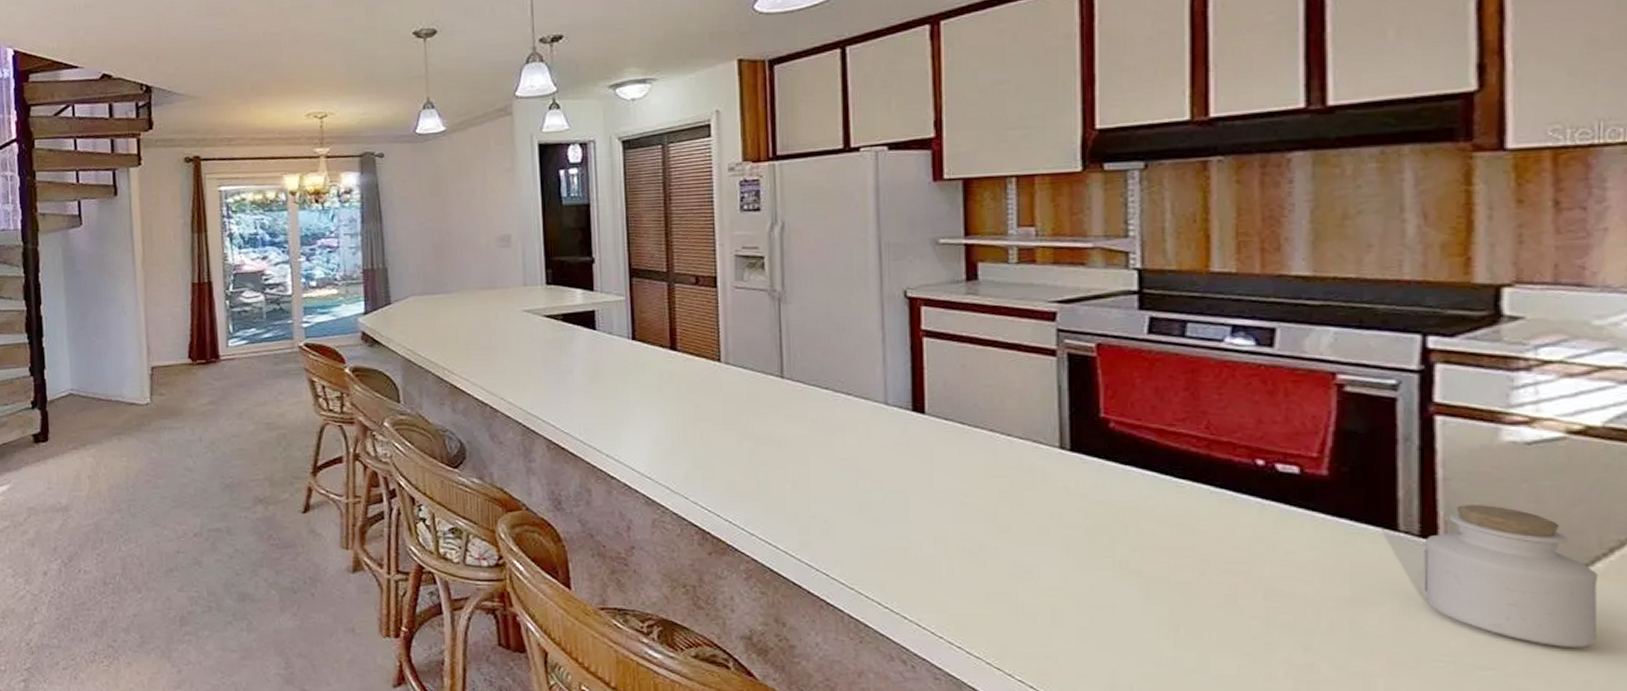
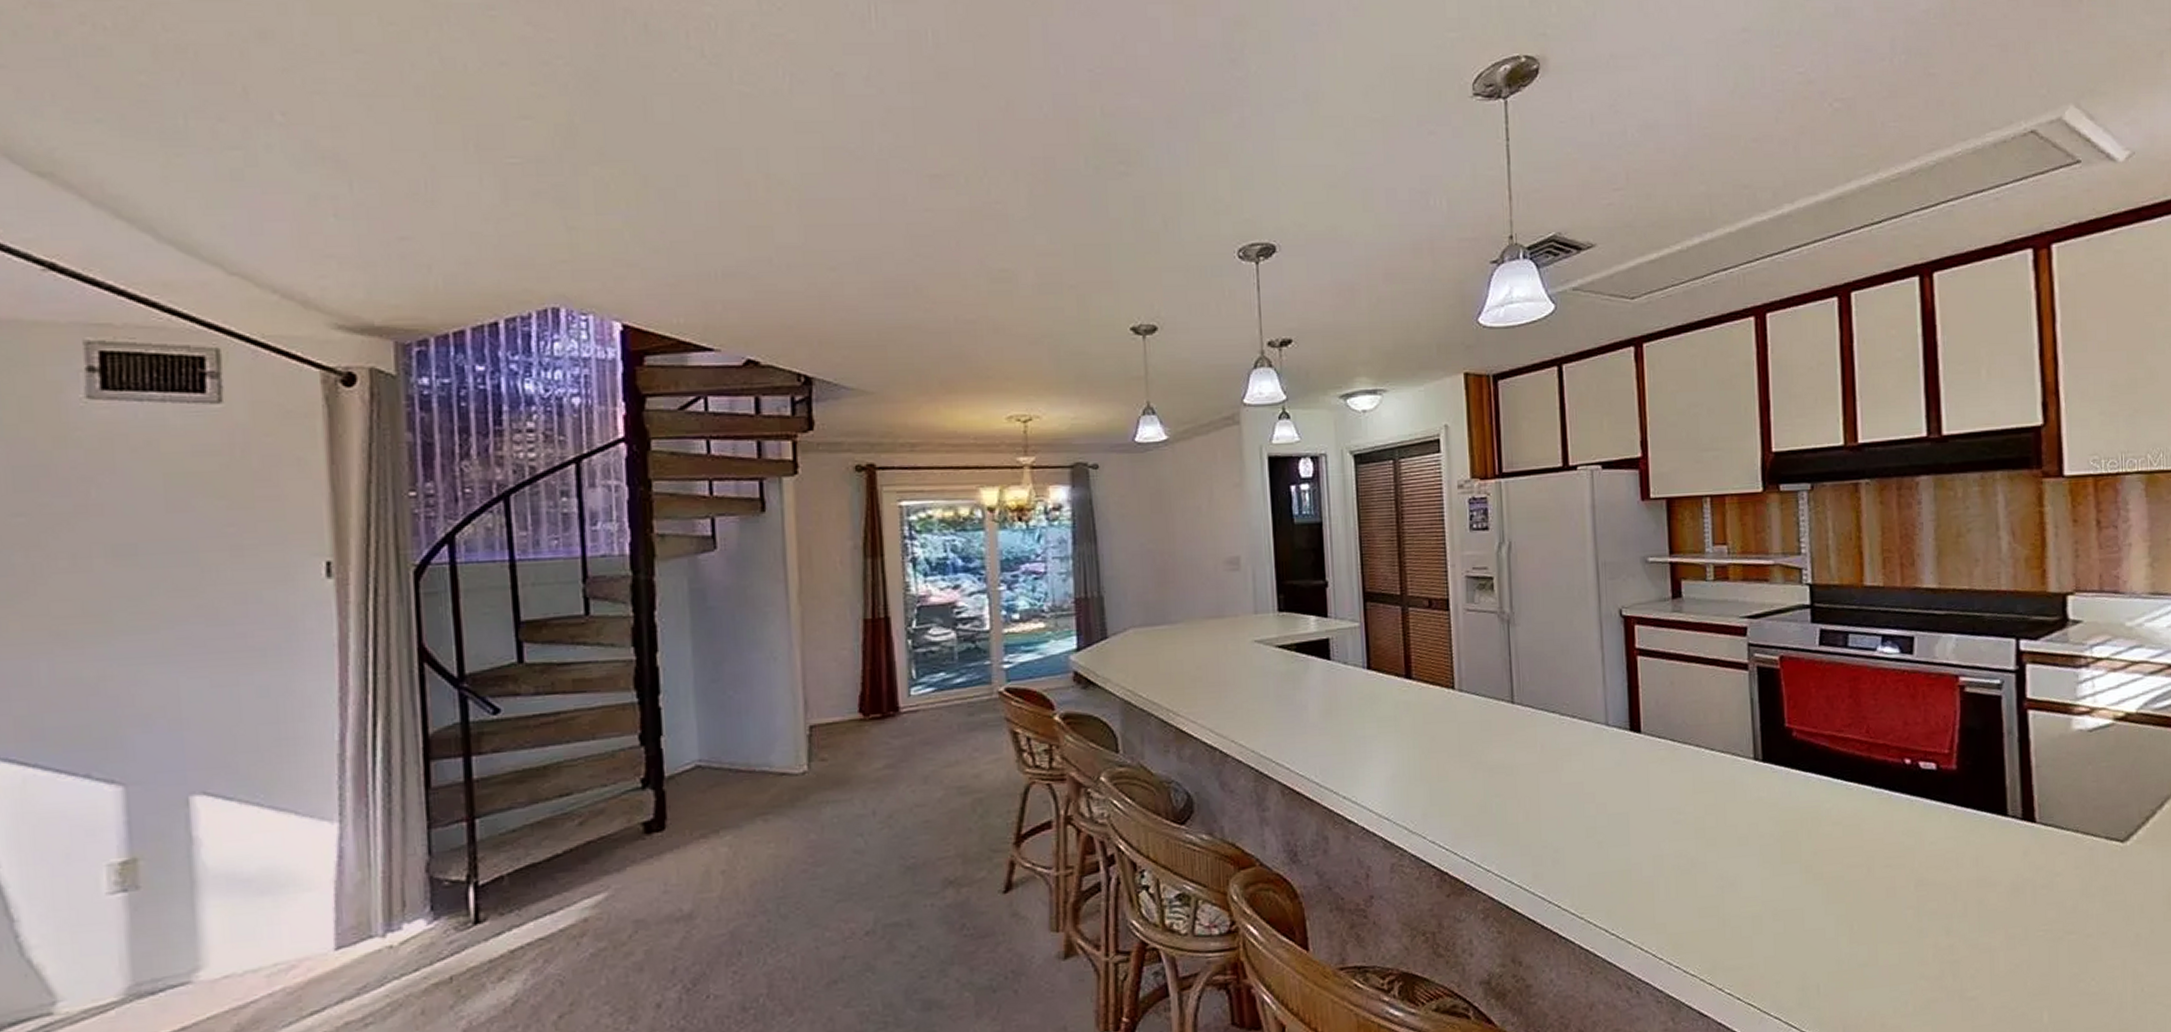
jar: present [1424,505,1598,649] -> none [2025,787,2142,907]

